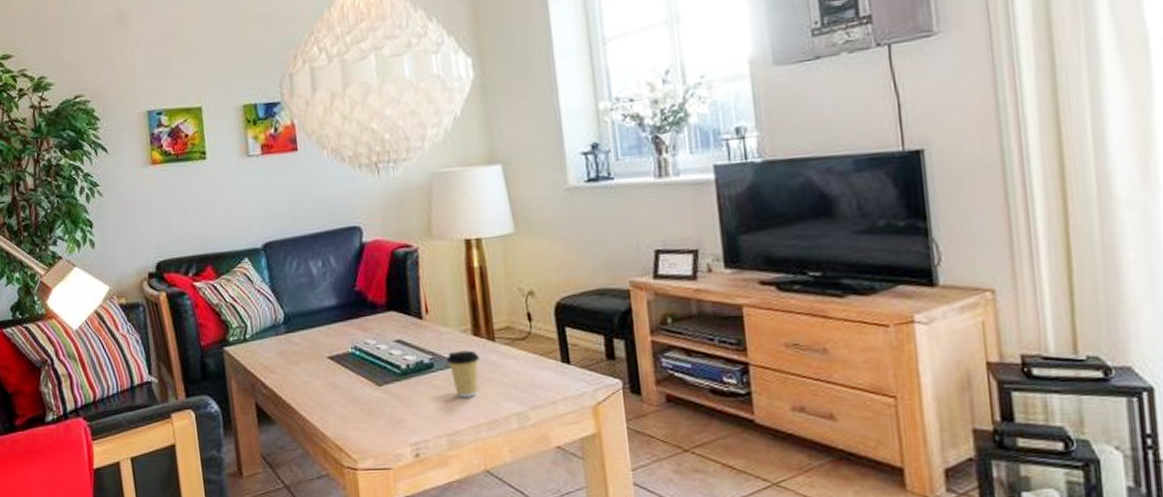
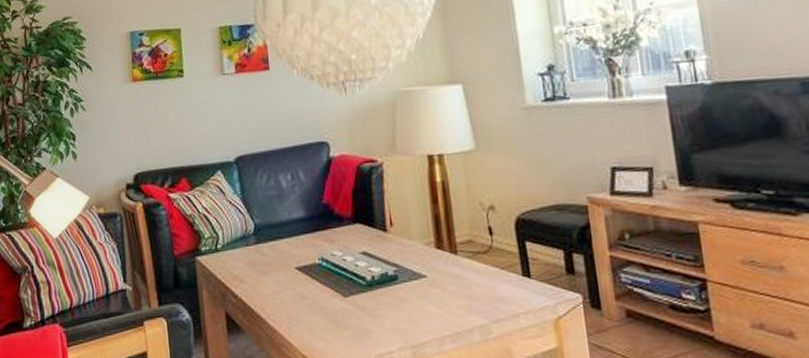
coffee cup: present [447,350,480,398] -> none [411,263,443,310]

